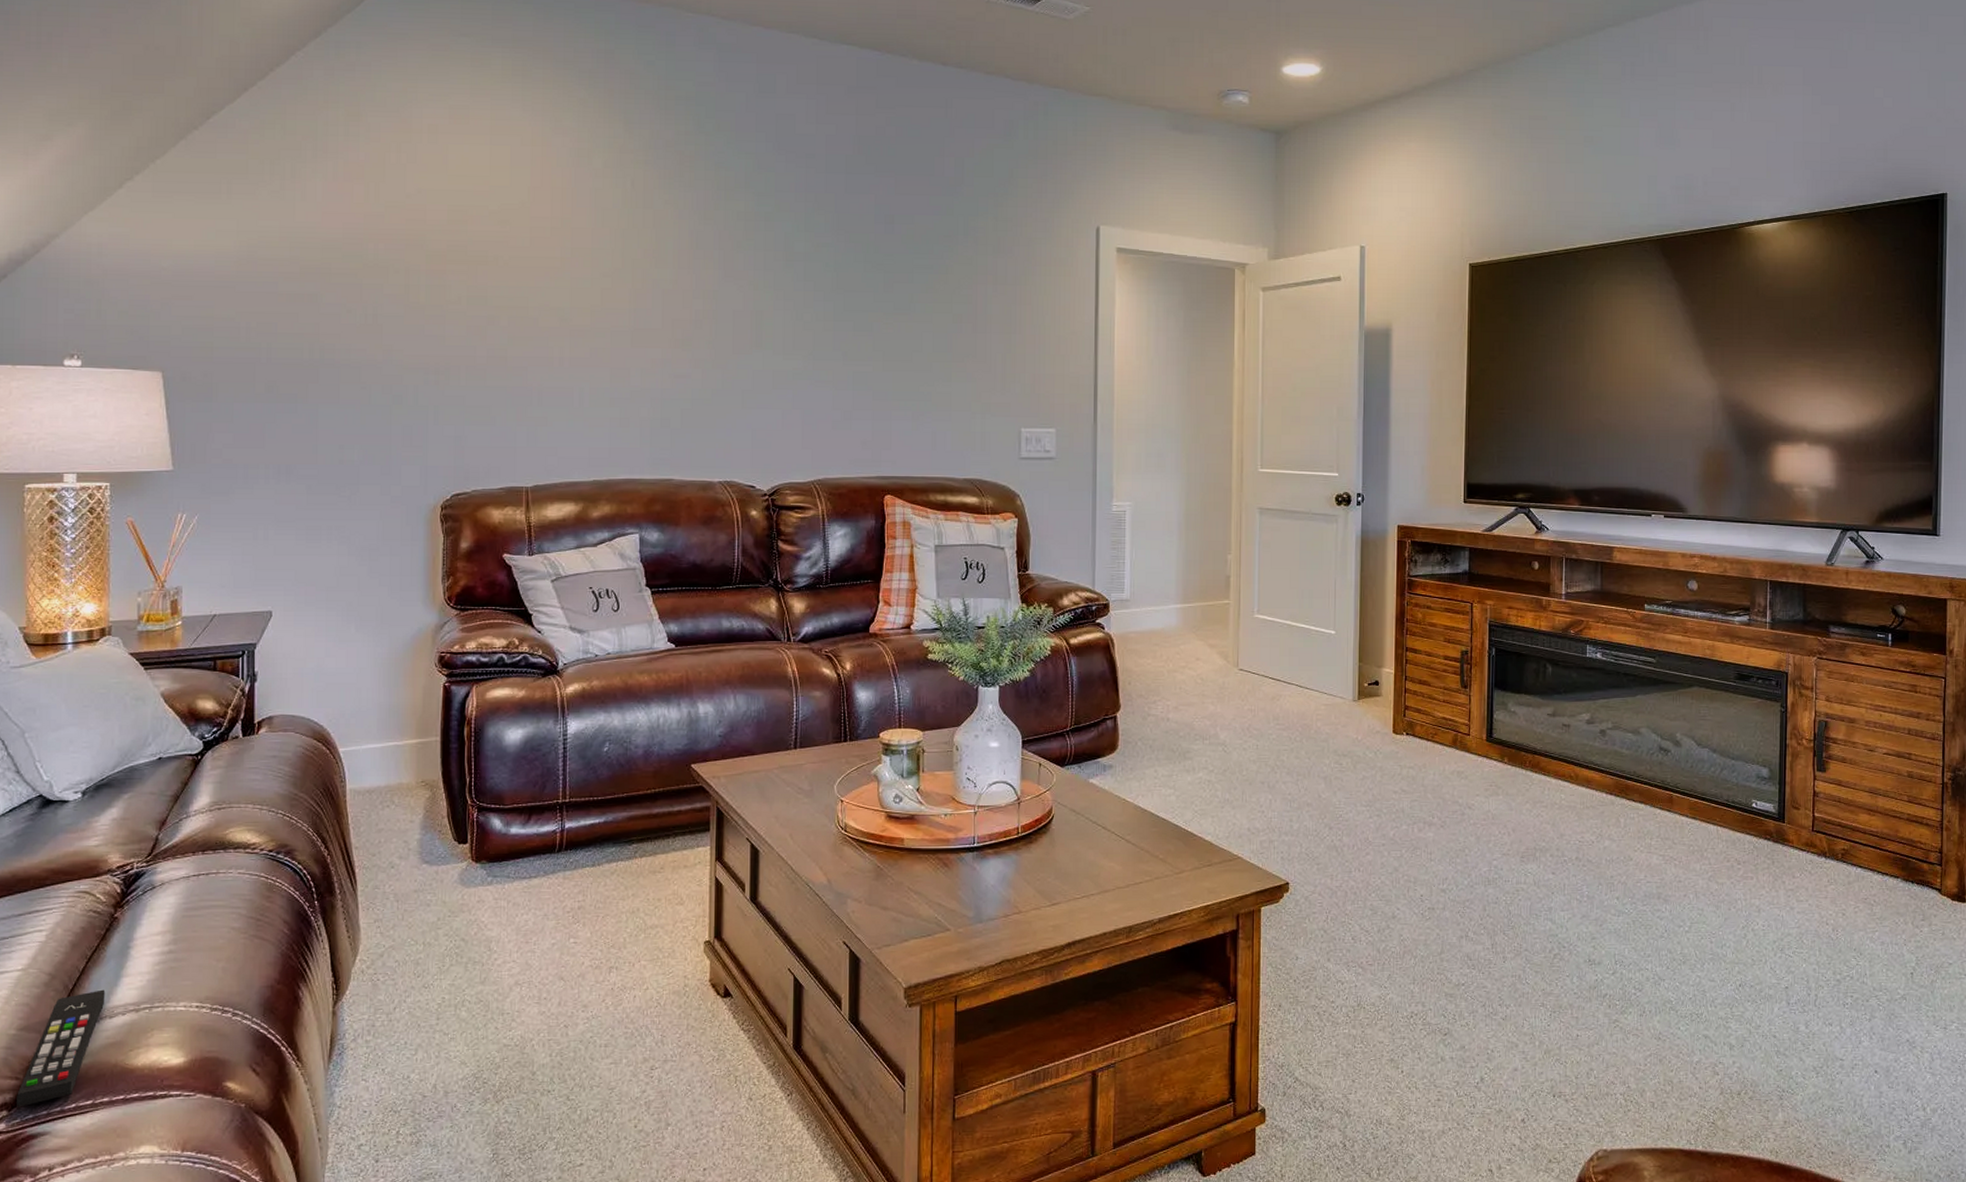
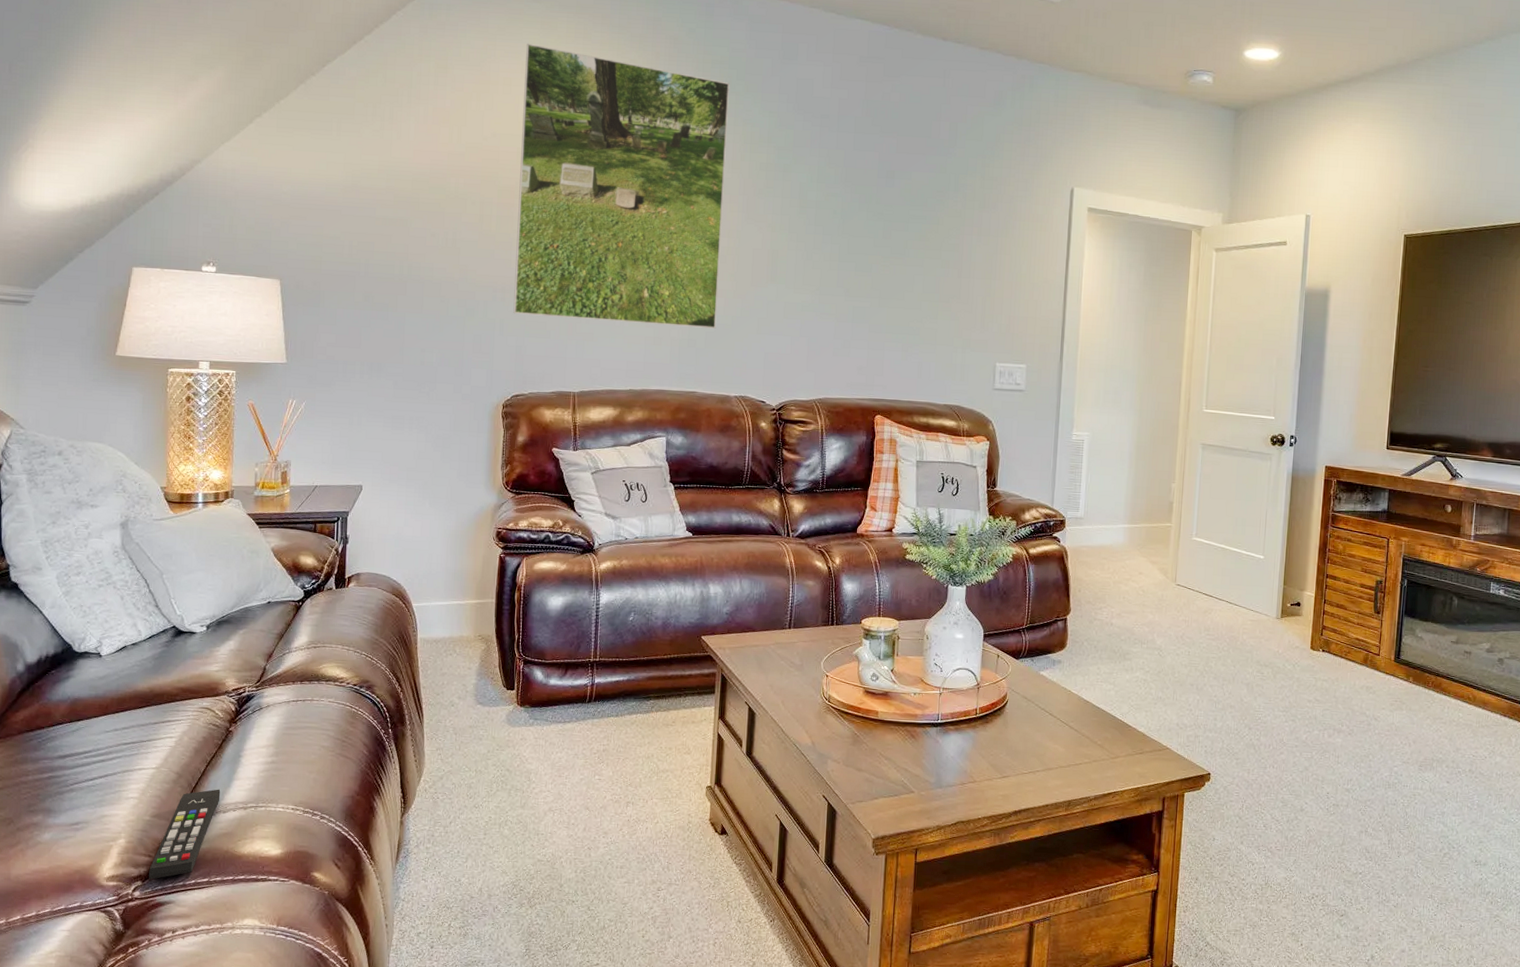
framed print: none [450,84,697,405] -> present [513,44,730,329]

